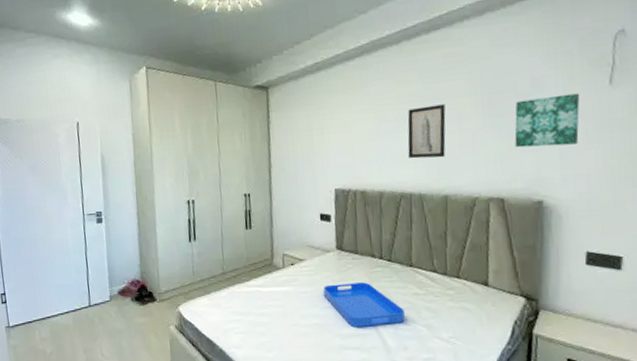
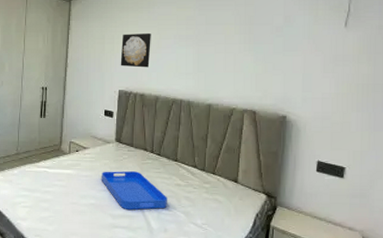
wall art: none [333,117,369,161] -> present [120,32,151,68]
wall art: present [407,104,446,159] -> none [182,29,215,73]
wall art: present [514,93,580,148] -> none [268,31,322,72]

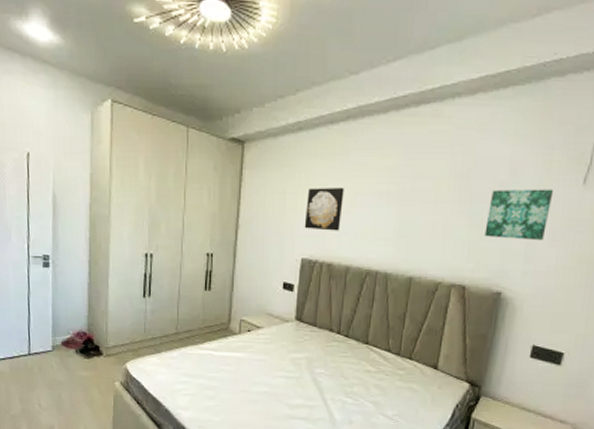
serving tray: present [102,171,167,210] -> none [278,354,354,399]
wall art: none [268,31,322,72] -> present [484,189,554,240]

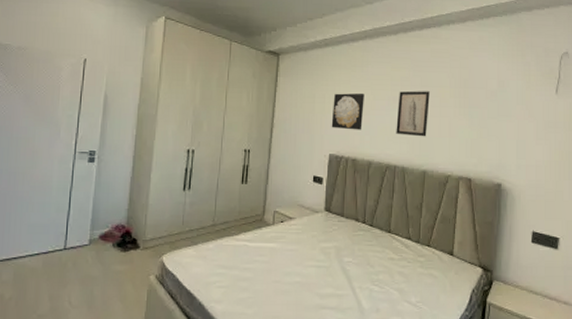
wall art: none [380,183,423,239] -> present [396,91,430,137]
wall art: present [484,189,554,240] -> none [483,97,534,139]

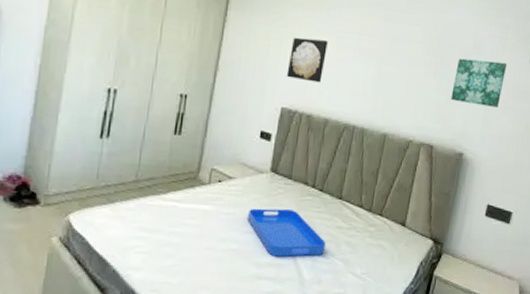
serving tray: none [309,244,380,287] -> present [248,208,326,257]
wall art: present [396,91,430,137] -> none [359,42,401,97]
wall art: none [483,97,534,139] -> present [451,58,508,107]

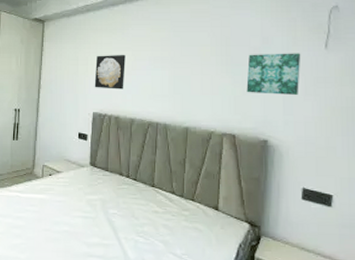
serving tray: present [248,208,326,257] -> none [76,196,144,238]

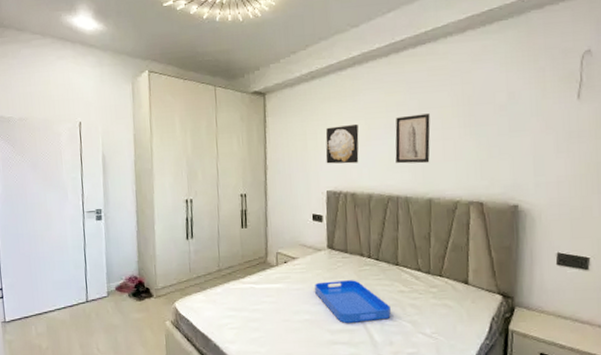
serving tray: none [76,196,144,238] -> present [315,280,391,323]
wall art: none [157,50,191,95] -> present [395,113,431,164]
wall art: present [246,53,301,95] -> none [493,106,552,156]

